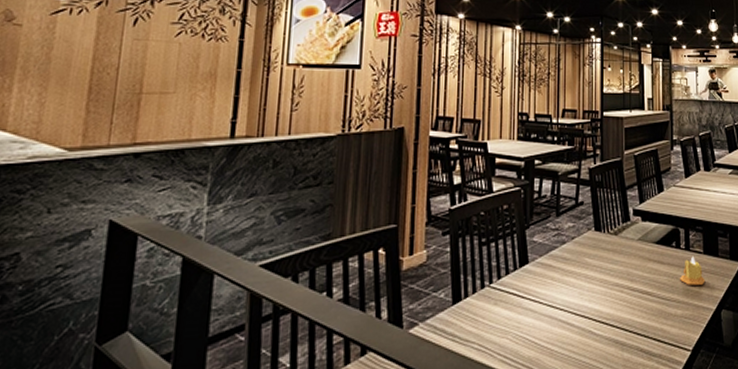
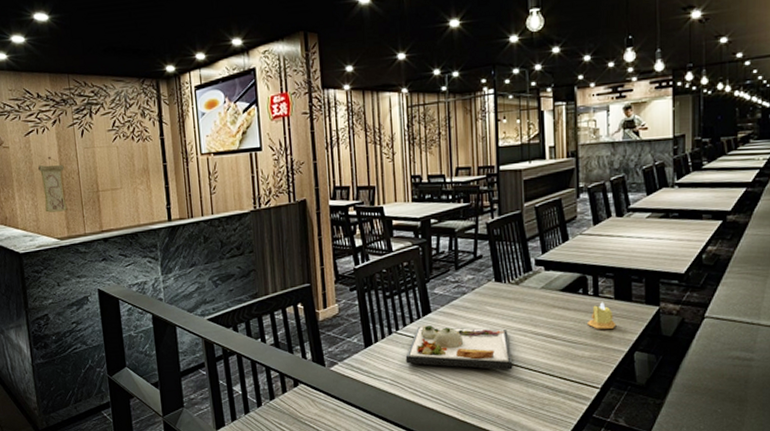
wall scroll: none [56,44,99,114] -> present [38,157,68,213]
dinner plate: none [497,278,609,331] -> present [405,325,513,370]

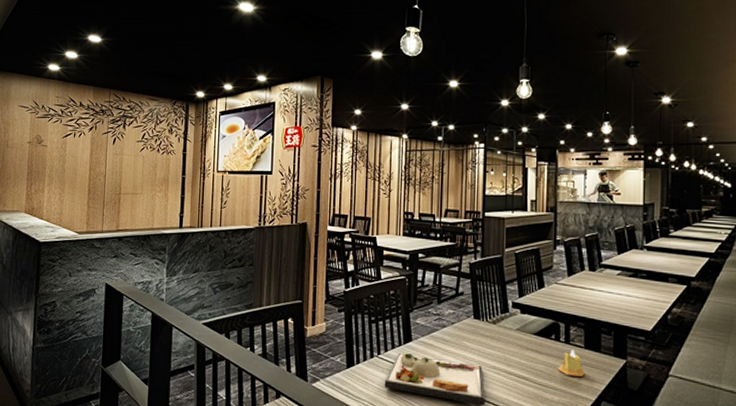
wall scroll: present [38,157,68,213] -> none [70,159,93,208]

